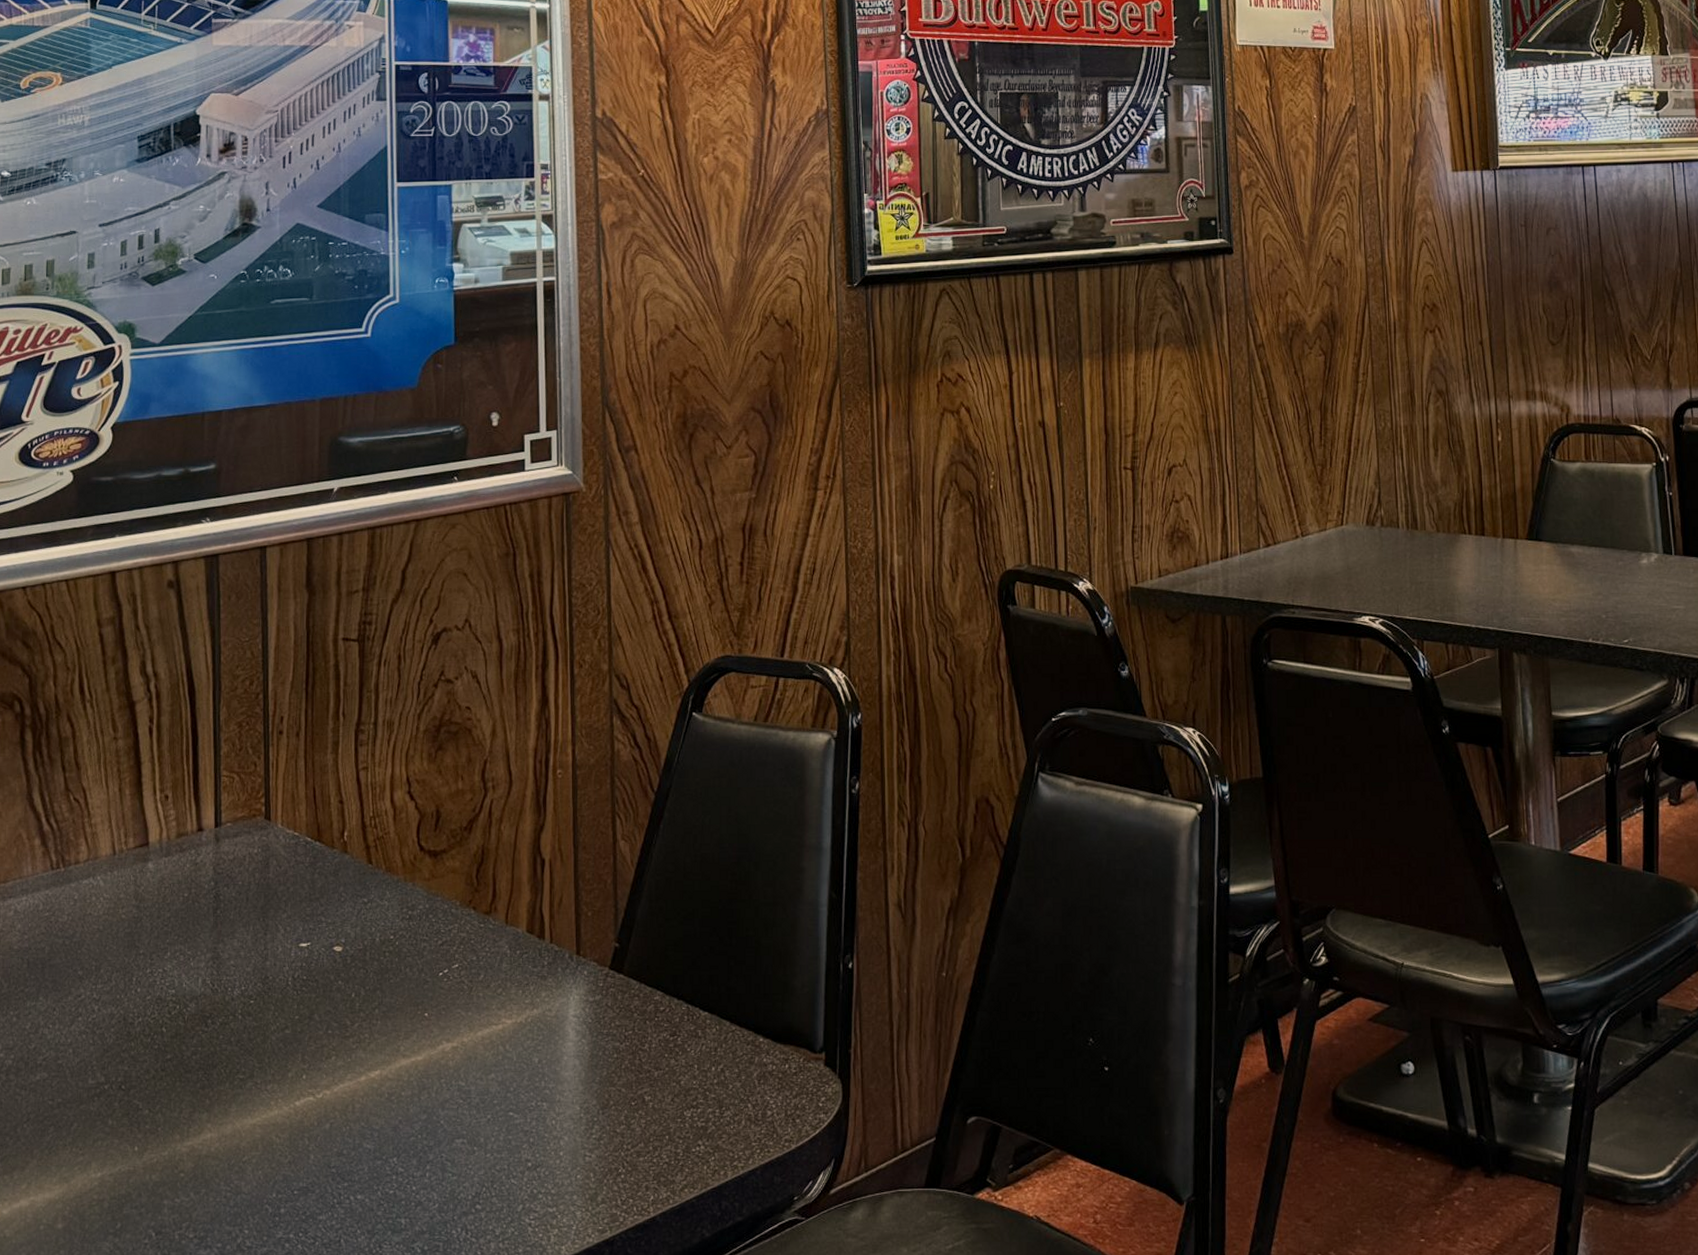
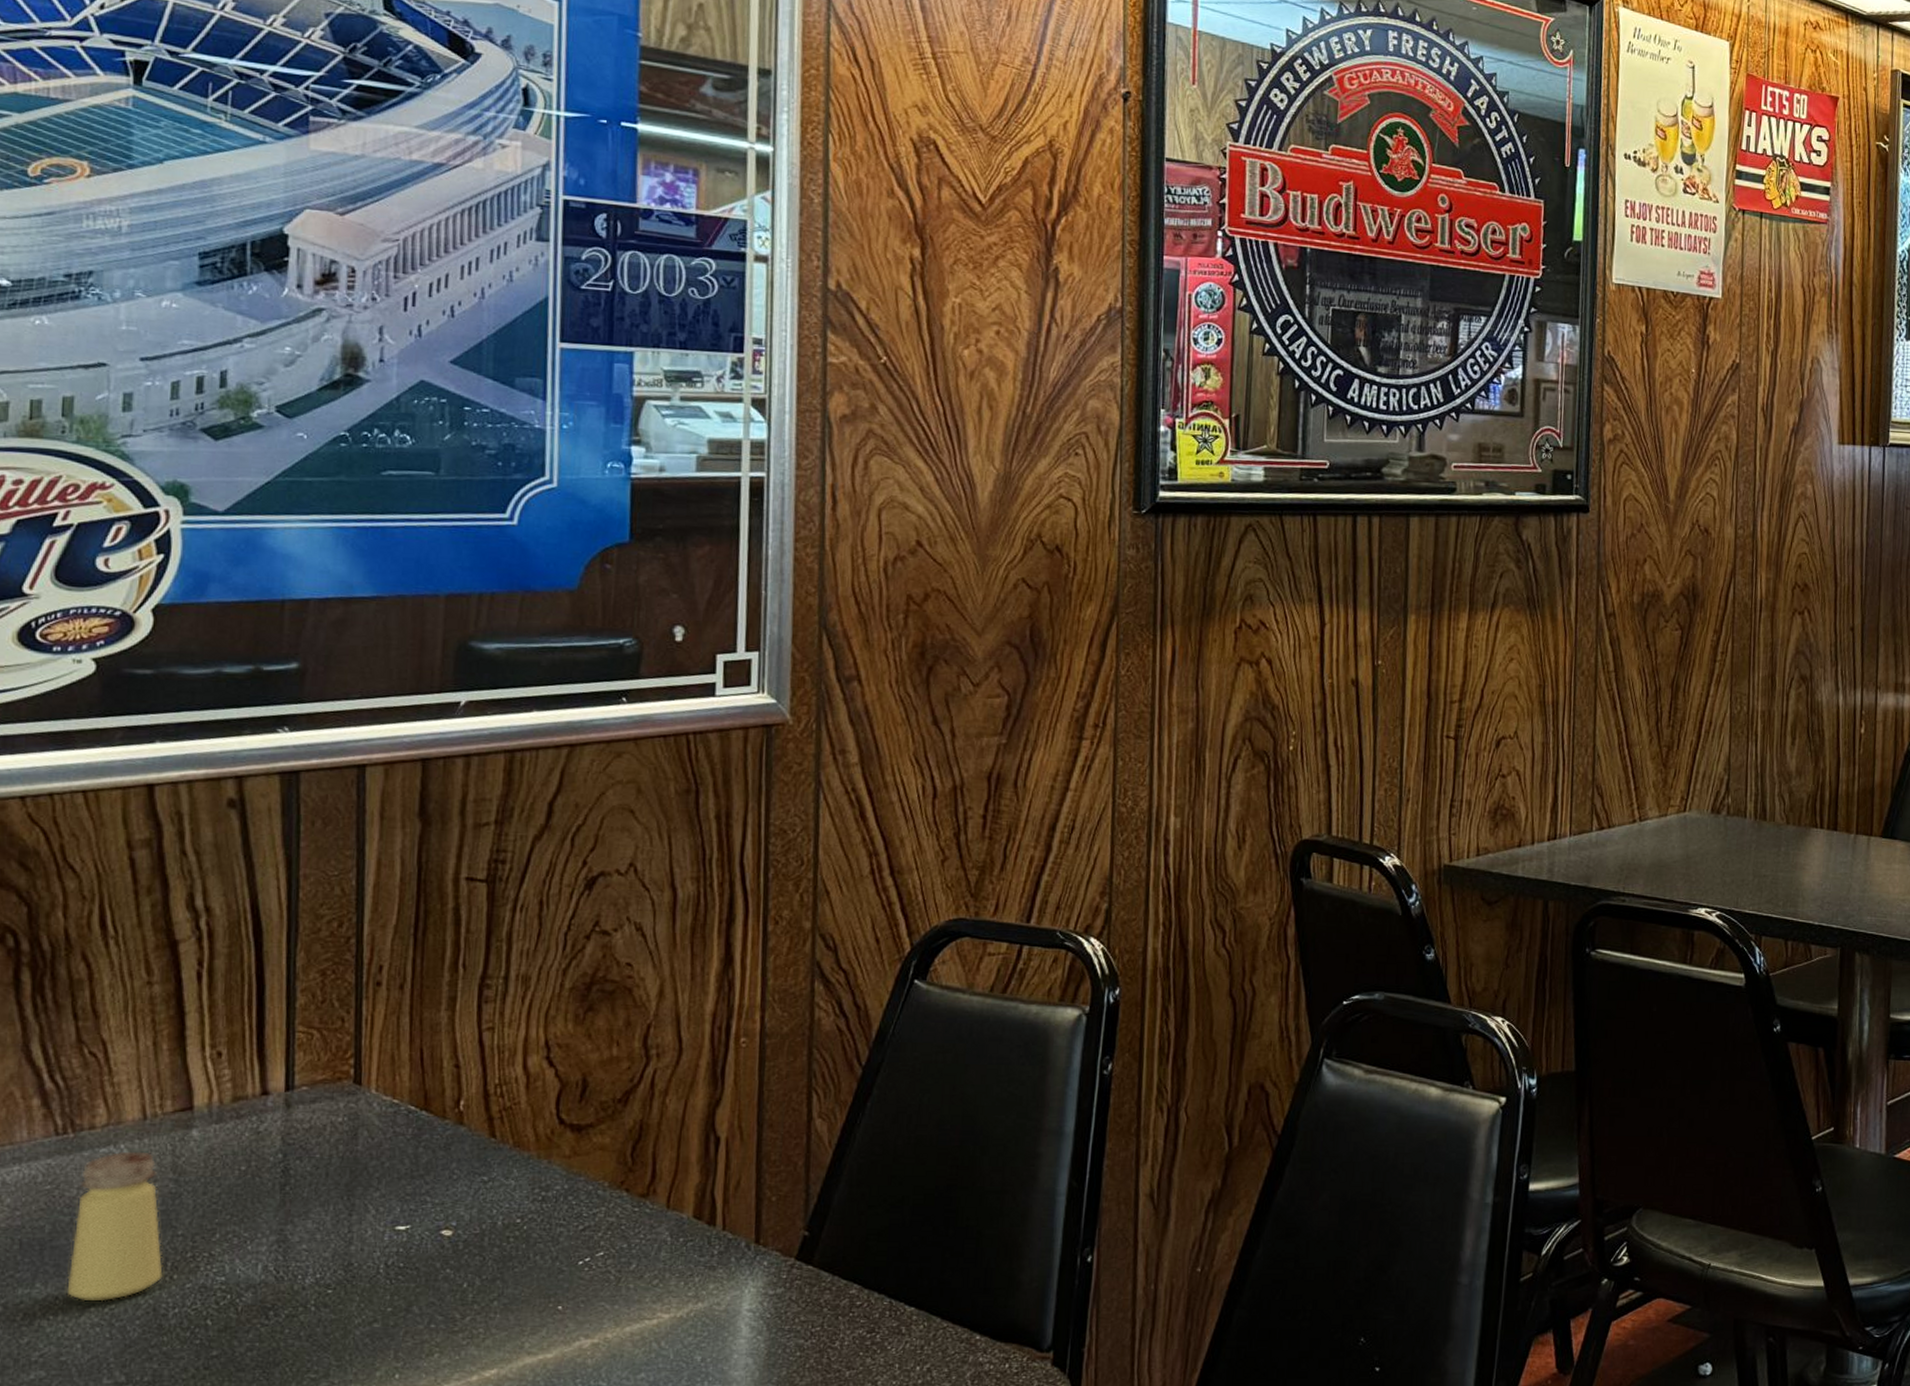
saltshaker: none [61,882,130,1012] -> present [67,1151,163,1302]

